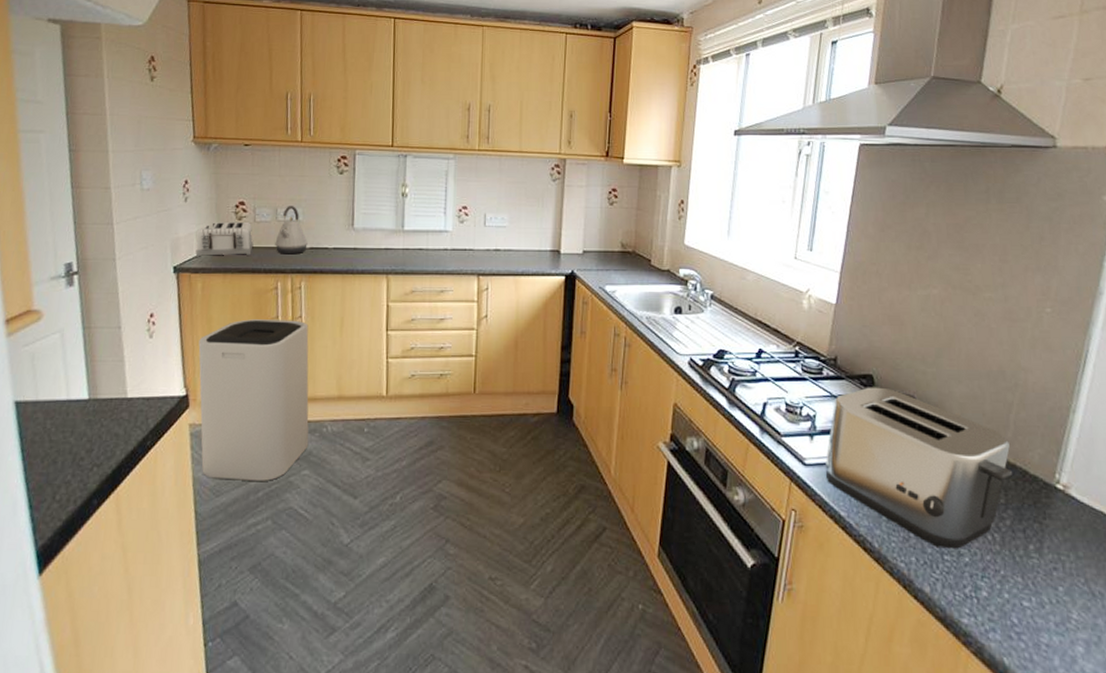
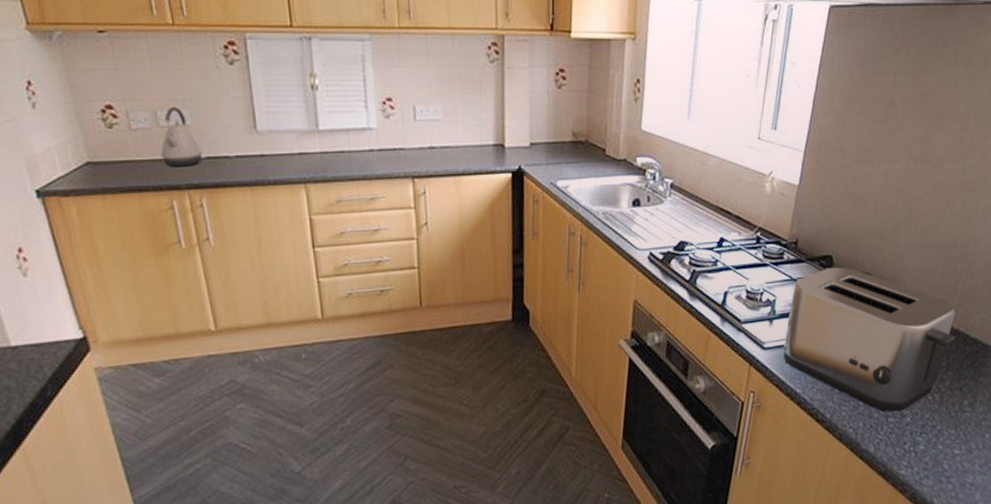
toaster: present [195,221,254,257] -> none [56,129,134,177]
trash can: present [198,319,309,482] -> none [87,243,241,423]

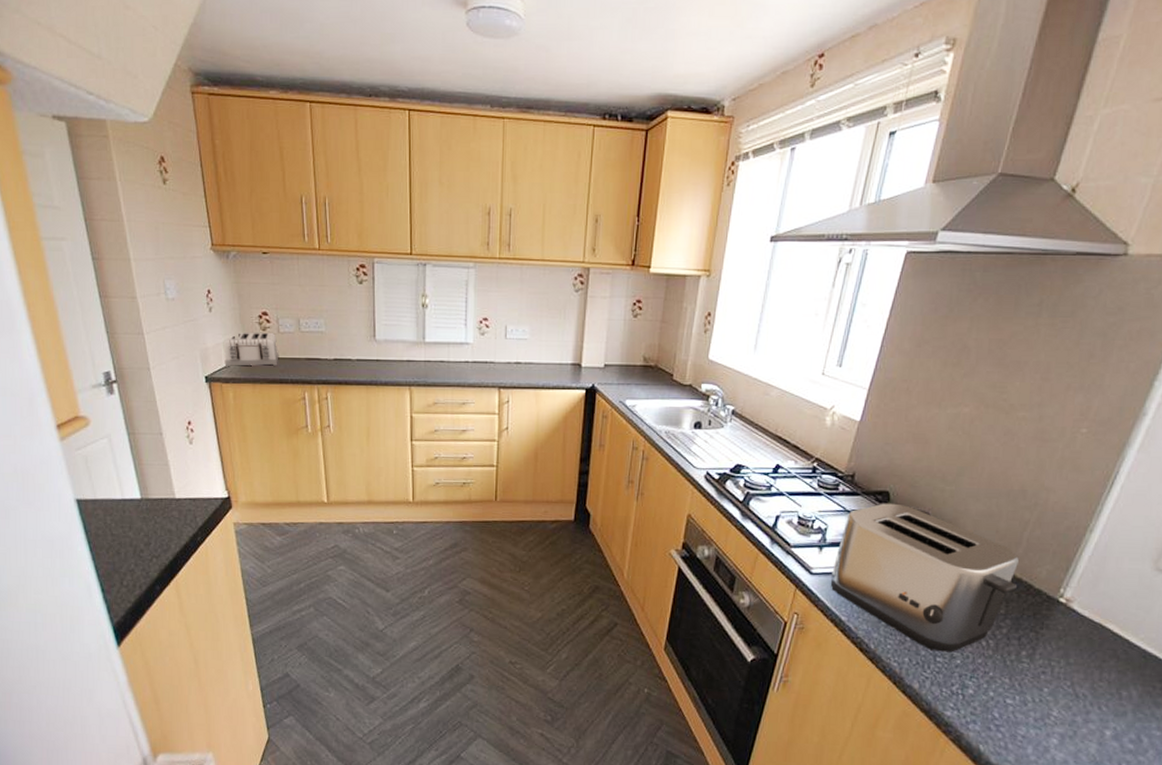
toaster: none [56,129,134,177] -> present [223,332,279,367]
kettle: present [160,107,203,167] -> none [300,316,331,366]

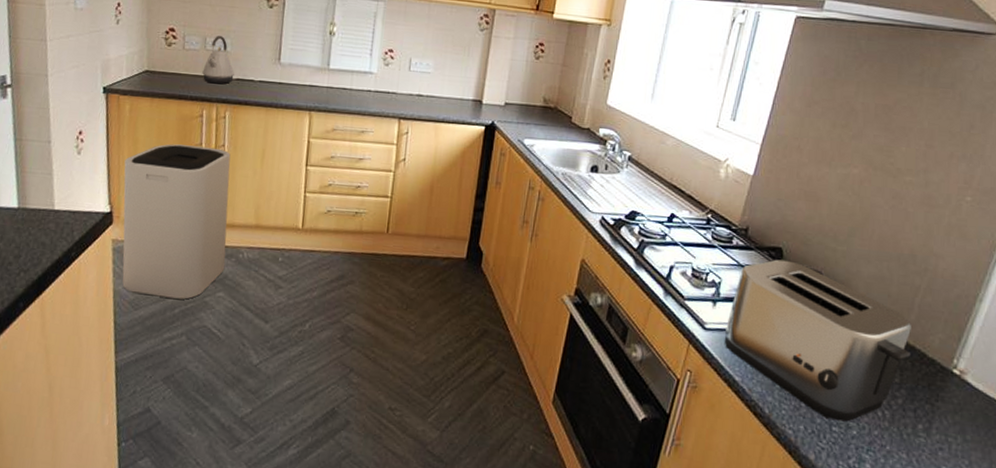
toaster: present [223,332,279,367] -> none [124,45,182,82]
trash can: none [235,428,343,575] -> present [122,144,231,300]
kettle: none [300,316,331,366] -> present [202,36,234,85]

